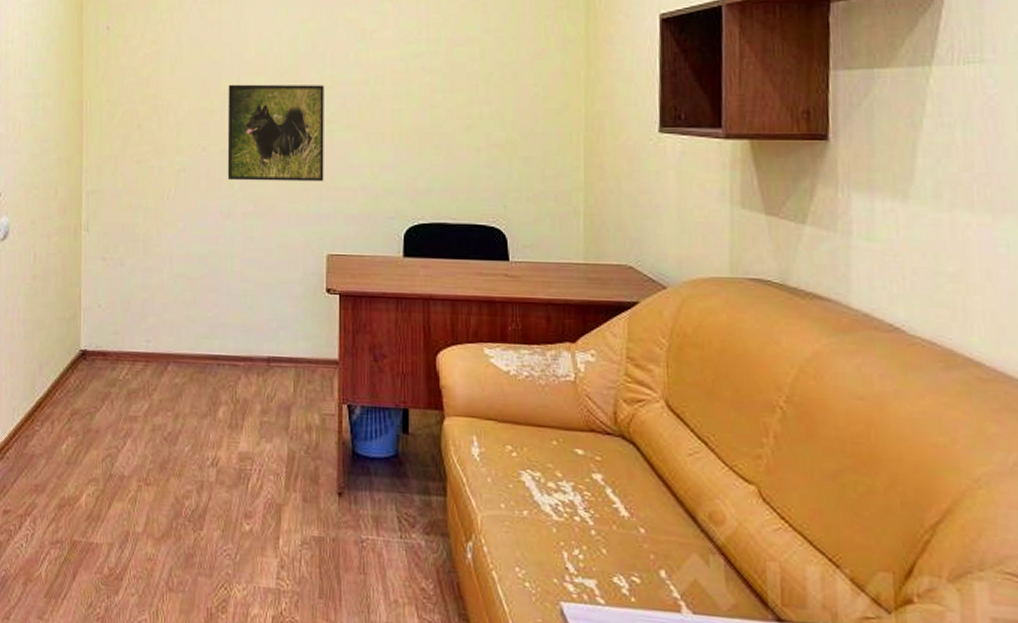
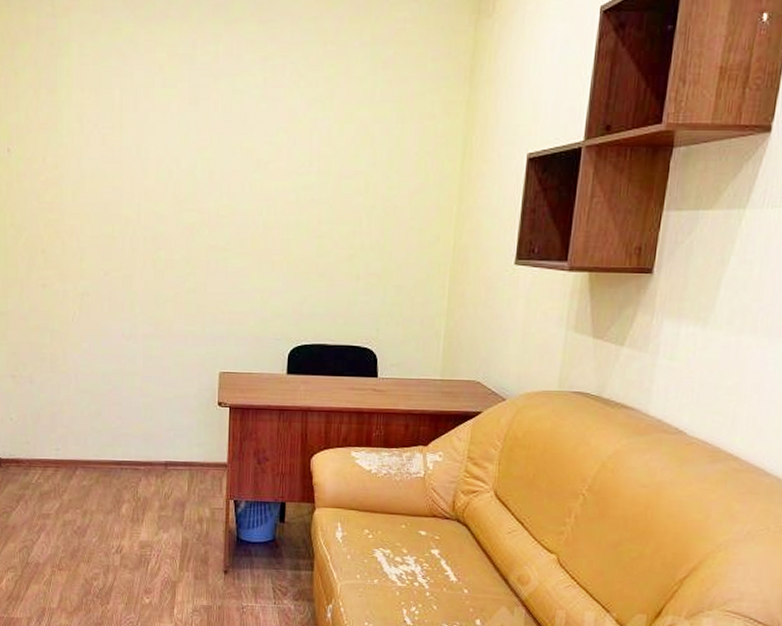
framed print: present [227,84,324,182] -> none [128,211,220,306]

